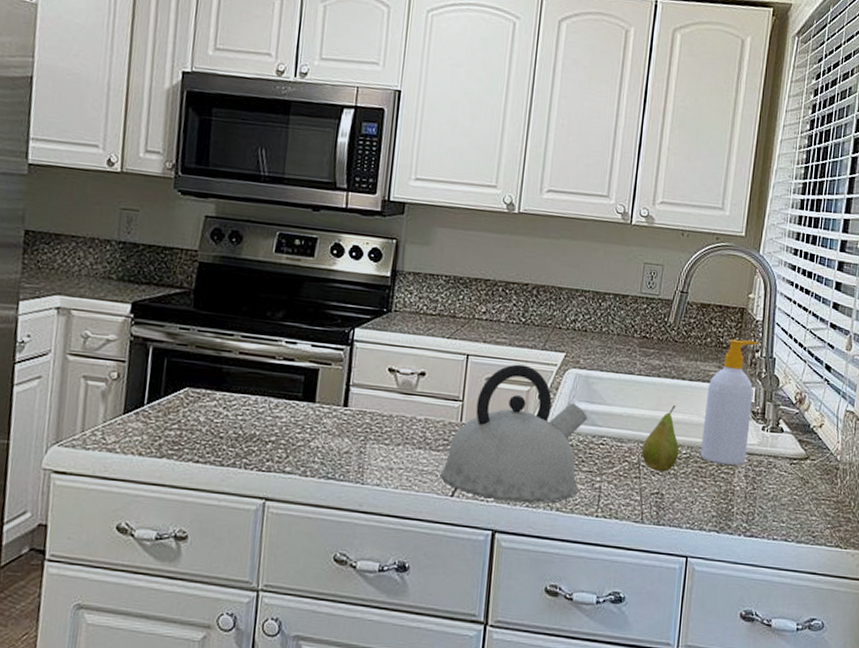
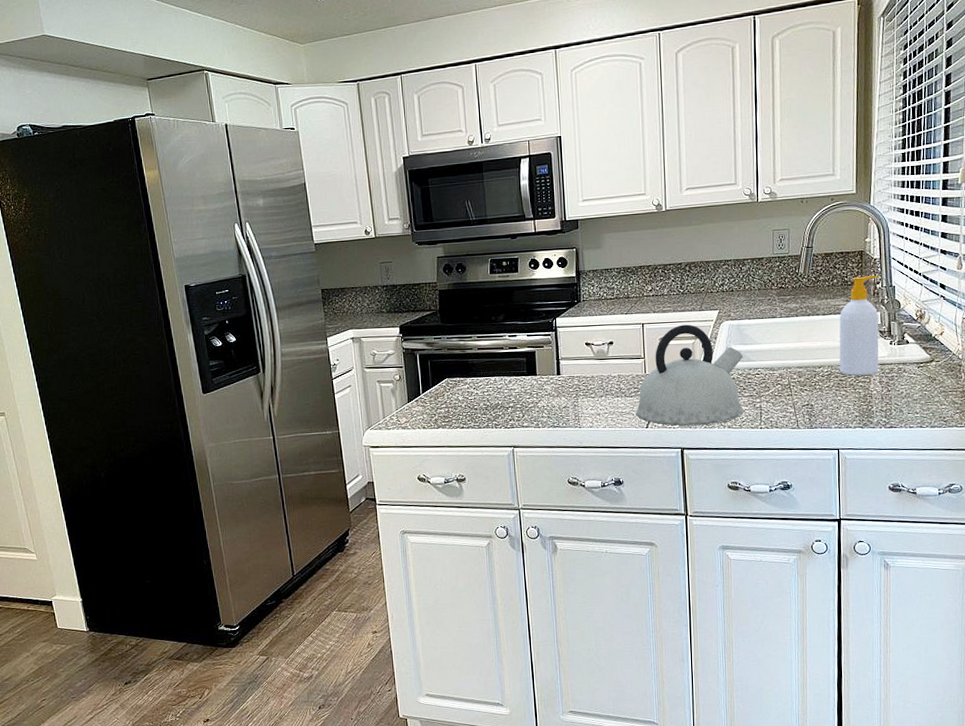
fruit: present [641,405,680,472] -> none [790,336,822,388]

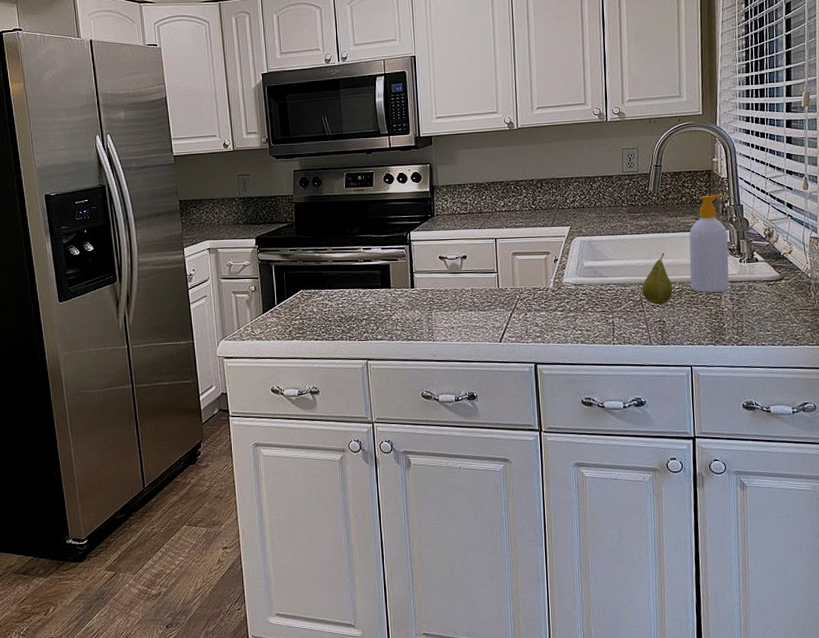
kettle: present [636,324,743,426] -> none [490,239,596,341]
fruit: none [790,336,822,388] -> present [642,253,673,305]

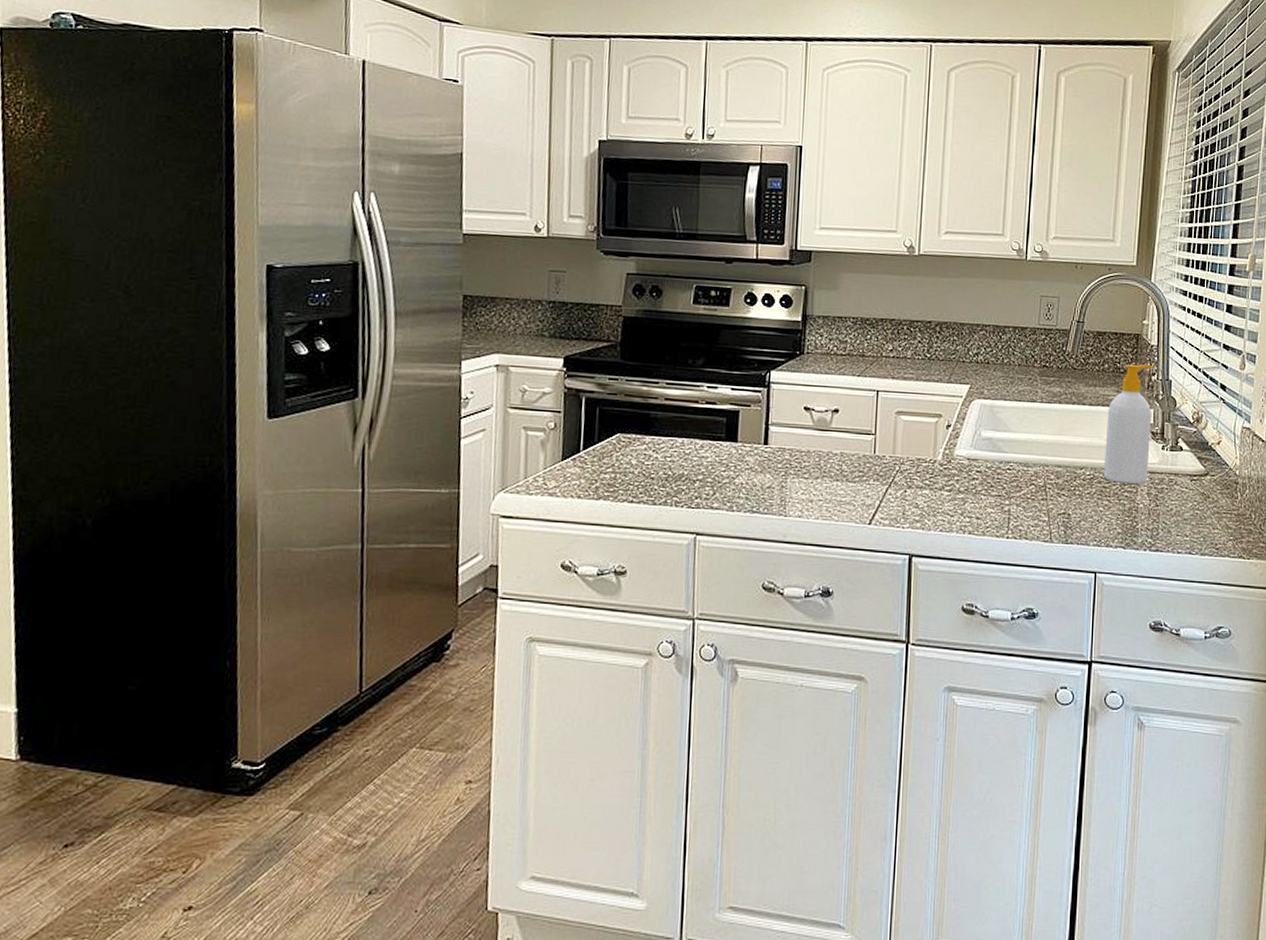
fruit: present [642,253,673,305] -> none [1047,430,1084,493]

